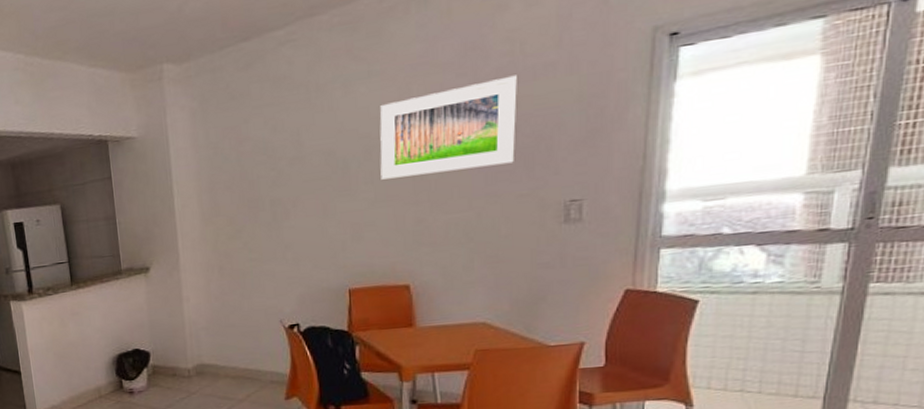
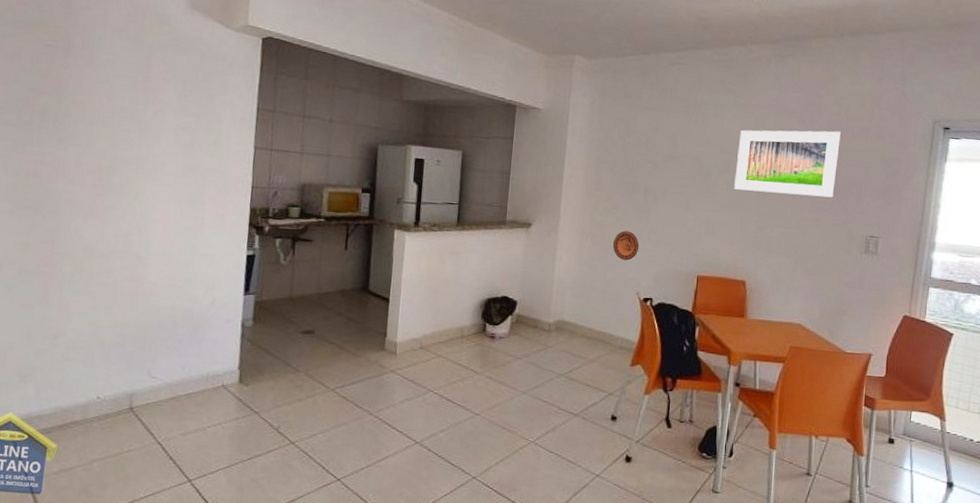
decorative plate: none [244,254,275,288] -> present [613,231,640,261]

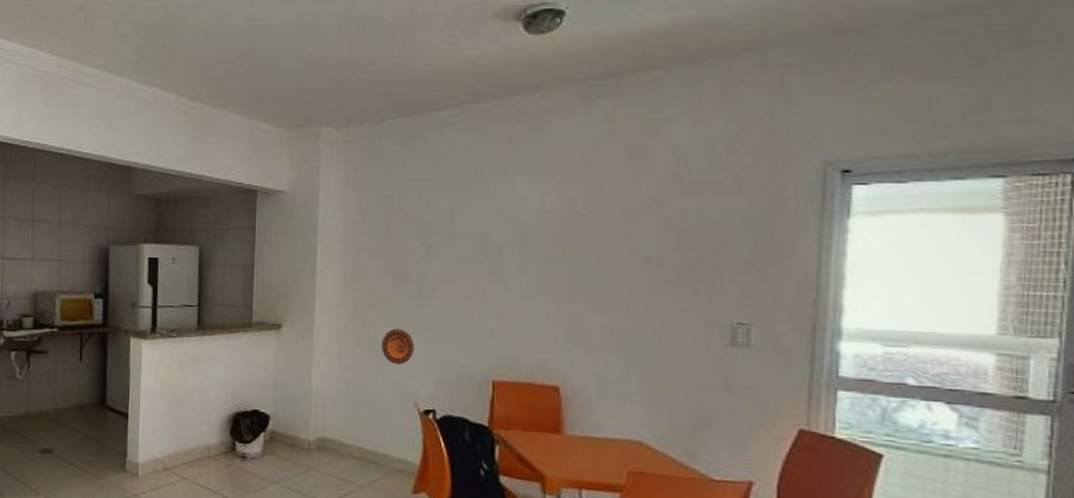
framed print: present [734,130,842,198] -> none [535,187,683,275]

